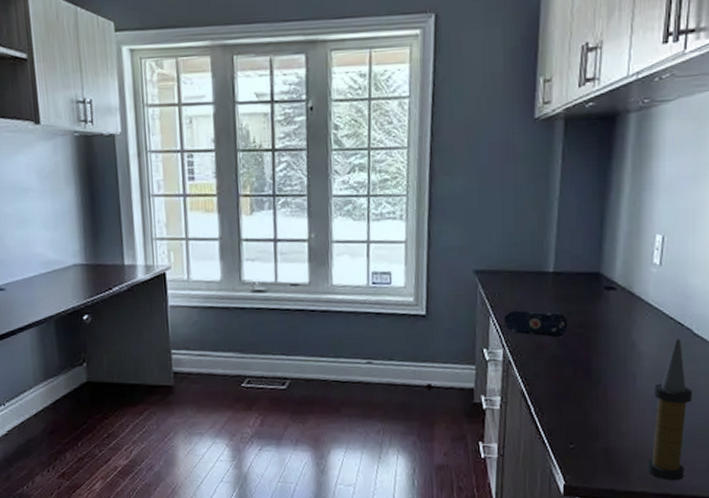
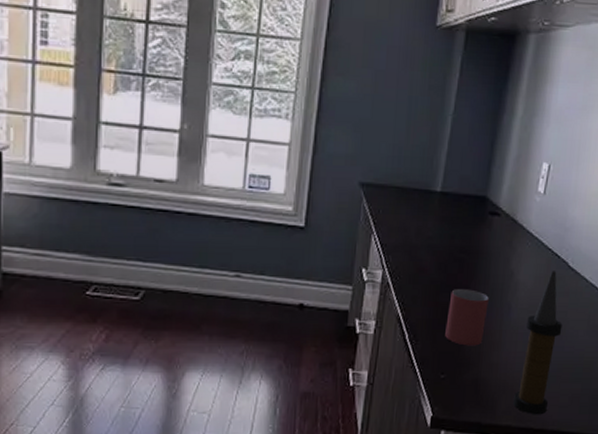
pencil case: present [503,310,569,338] -> none [386,229,452,262]
mug: none [570,362,612,416] -> present [445,289,489,346]

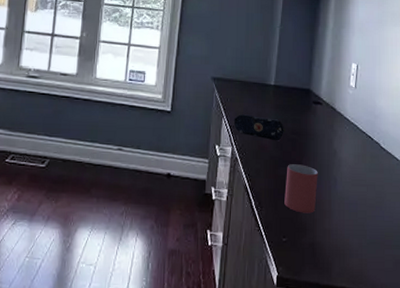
pencil case: none [386,229,452,262] -> present [233,114,285,141]
candle: present [512,269,563,415] -> none [345,149,381,278]

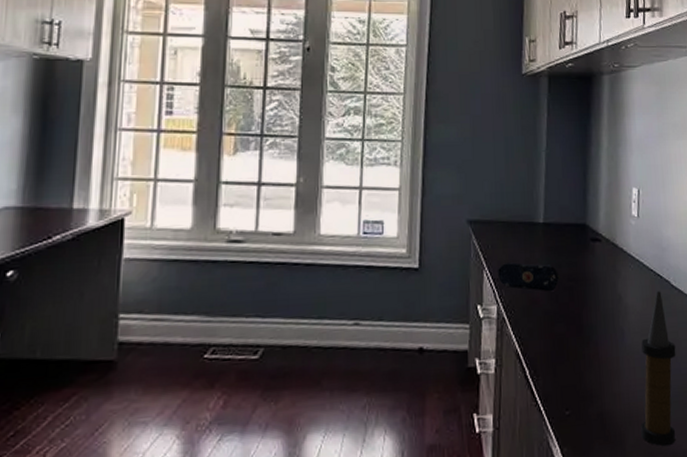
mug: present [284,164,318,214] -> none [564,317,603,377]
candle: none [345,149,381,278] -> present [640,290,676,447]

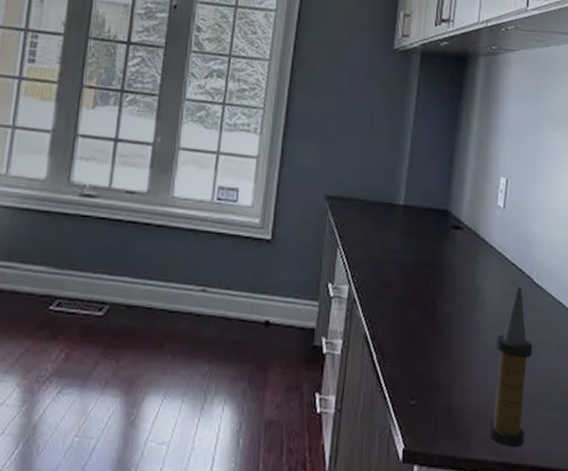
pencil case: present [497,262,560,292] -> none [351,243,416,277]

